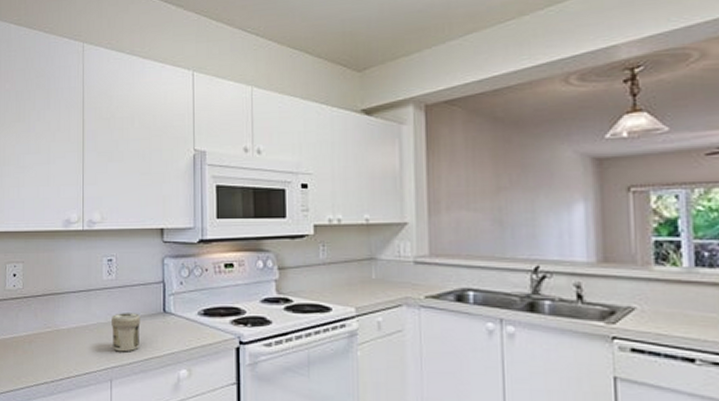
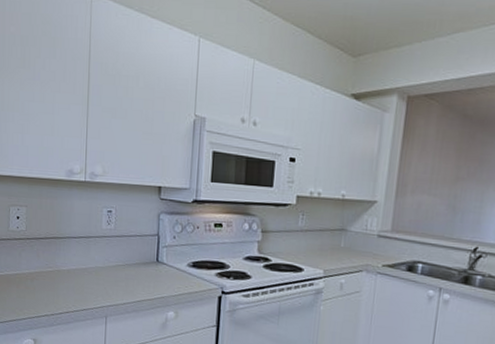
jar: present [112,313,141,352] -> none [109,259,136,294]

